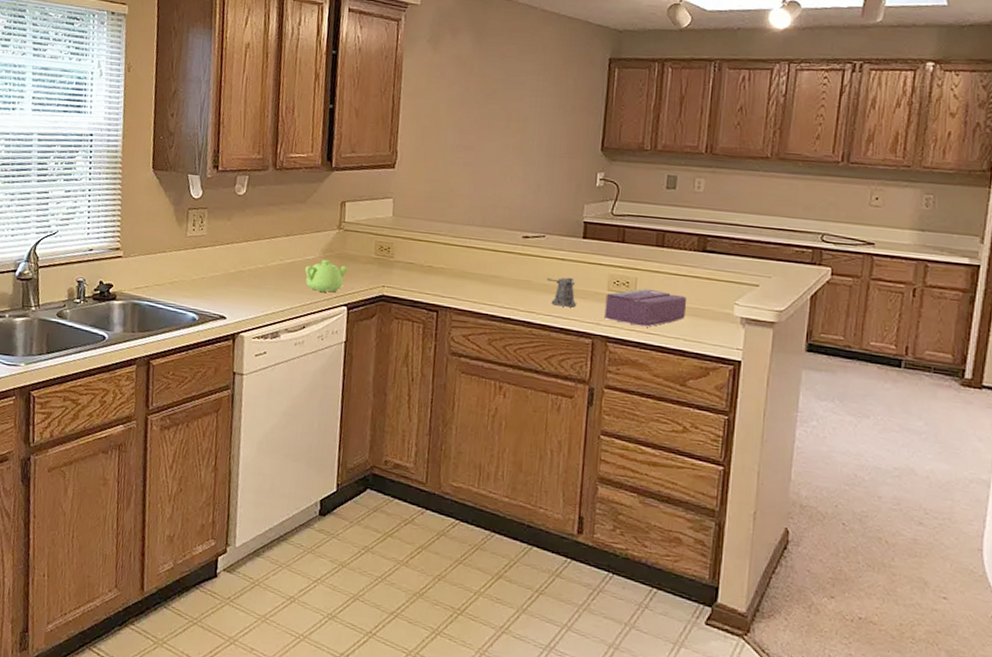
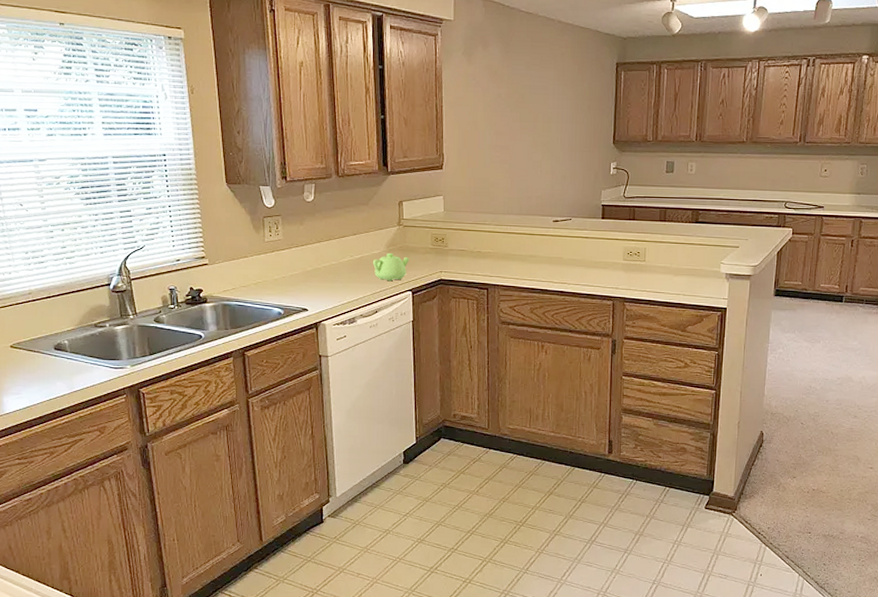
pepper shaker: present [547,277,577,307] -> none [575,252,600,276]
tissue box: present [604,288,687,327] -> none [621,256,685,287]

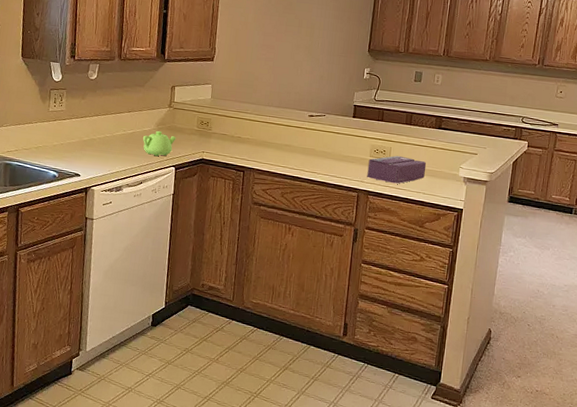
tissue box: none [621,256,685,287] -> present [367,155,427,184]

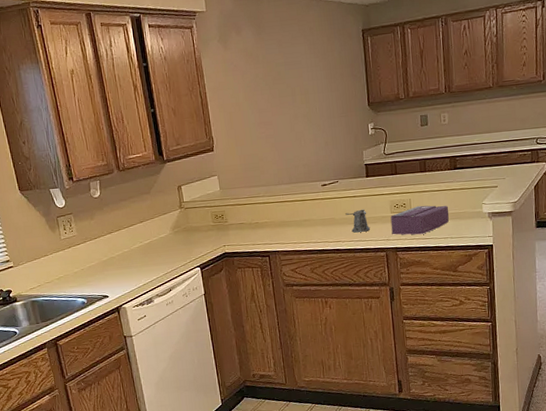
teapot: present [142,130,176,157] -> none [161,234,195,261]
pepper shaker: none [326,146,347,169] -> present [345,209,371,233]

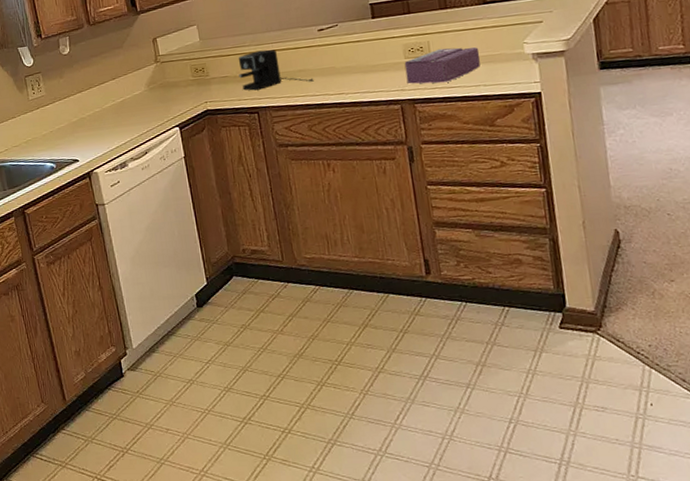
coffee maker: none [253,200,317,237] -> present [238,49,314,91]
pepper shaker: present [345,209,371,233] -> none [348,55,380,83]

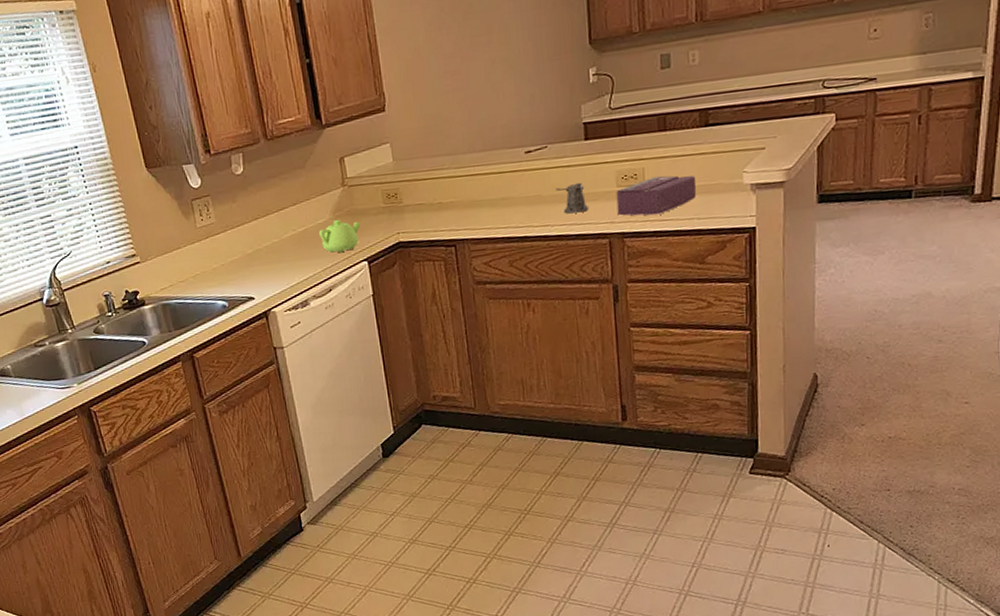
teapot: none [135,90,172,121] -> present [318,219,361,253]
coffee maker: present [238,49,314,91] -> none [435,173,518,221]
pepper shaker: none [348,55,380,83] -> present [556,182,589,214]

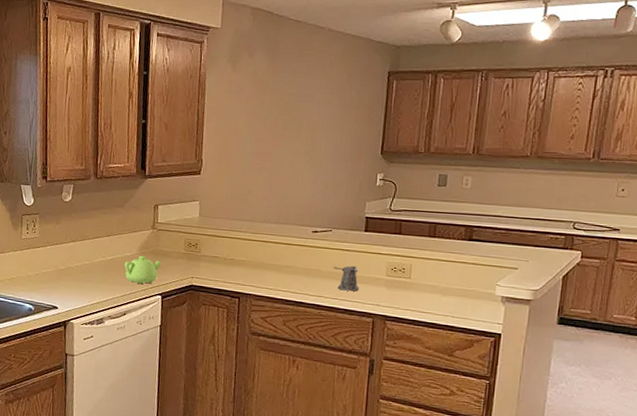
tissue box: present [616,175,697,216] -> none [383,273,455,307]

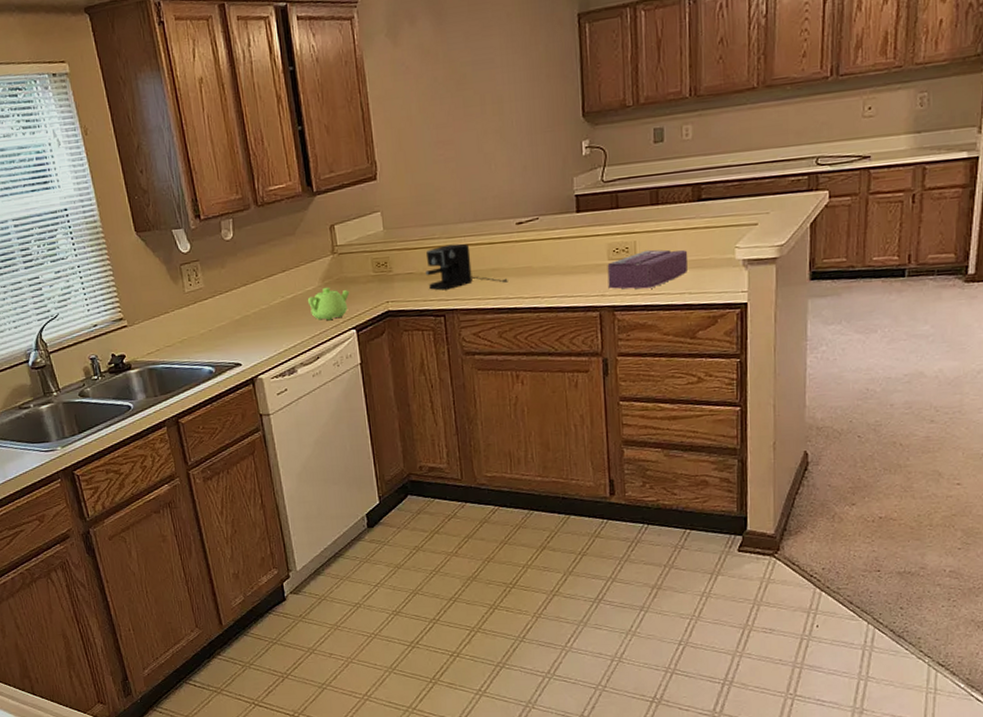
coffee maker: none [229,238,298,279] -> present [425,243,508,290]
pepper shaker: present [334,265,360,291] -> none [547,254,580,286]
tissue box: none [383,273,455,307] -> present [607,249,688,289]

